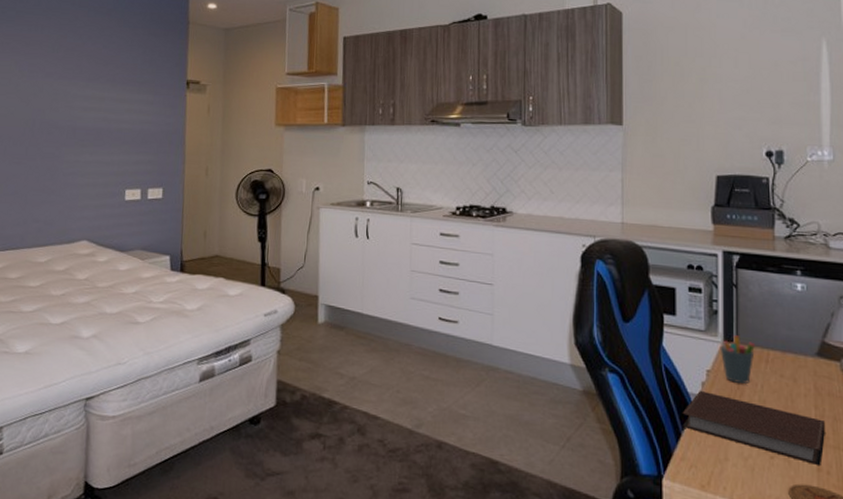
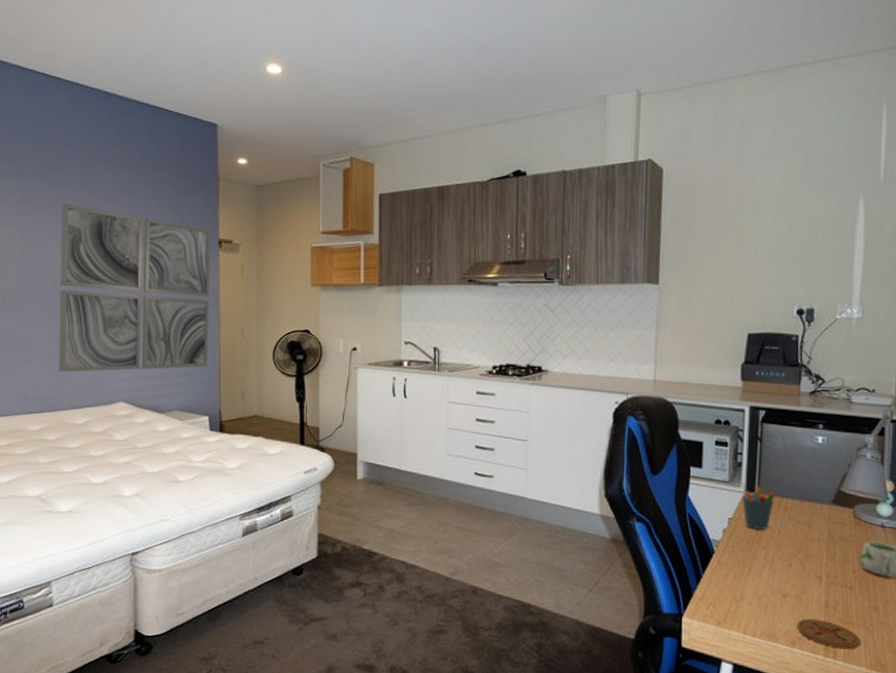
wall art: none [24,46,179,210] -> present [58,203,211,372]
notebook: present [682,391,825,467] -> none [703,537,835,603]

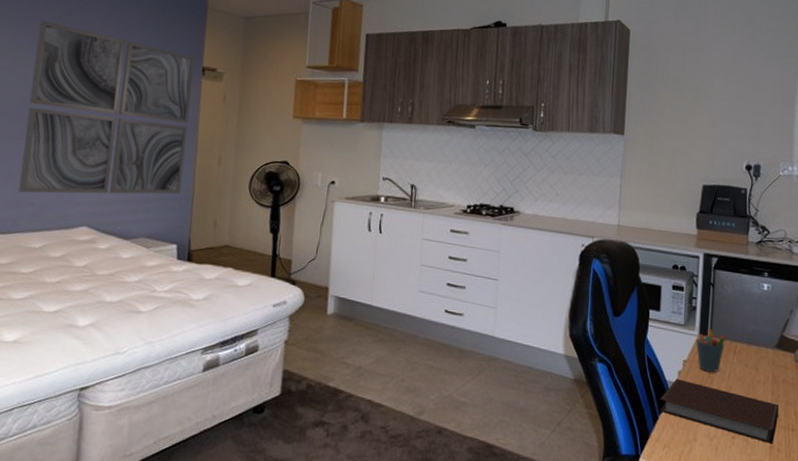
notebook: none [703,537,835,603] -> present [659,379,779,445]

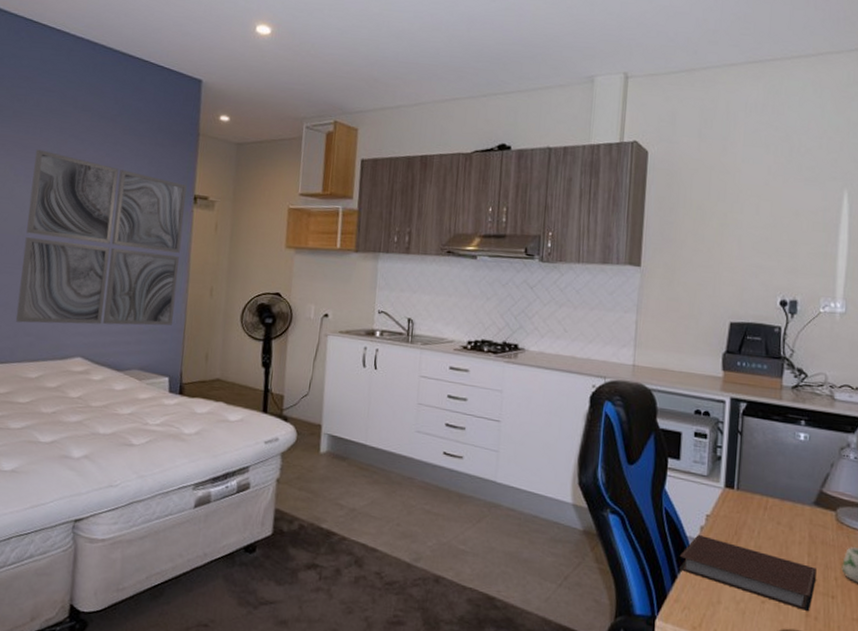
pen holder: present [695,326,727,373] -> none [720,477,756,530]

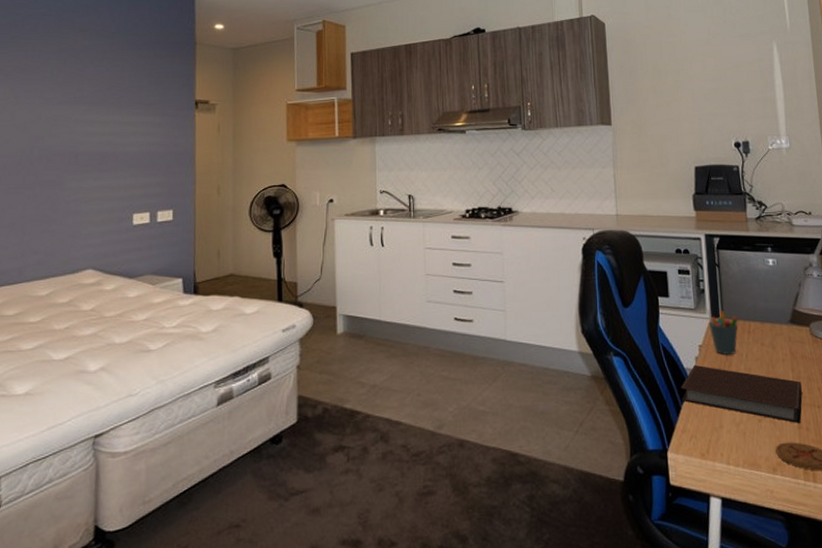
wall art: present [15,149,187,326] -> none [22,71,187,242]
pen holder: none [720,477,756,530] -> present [706,308,739,356]

